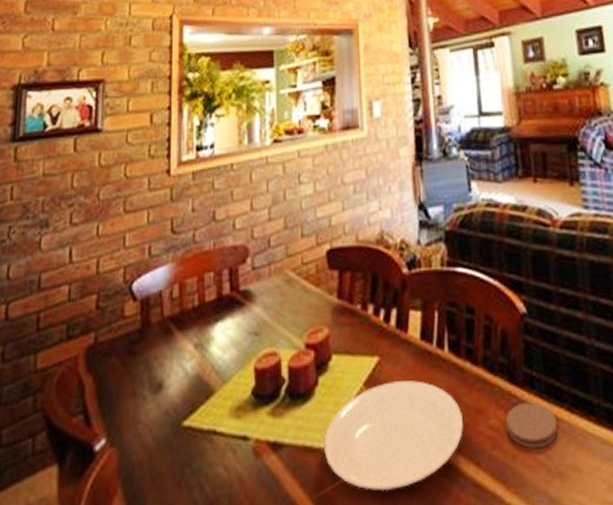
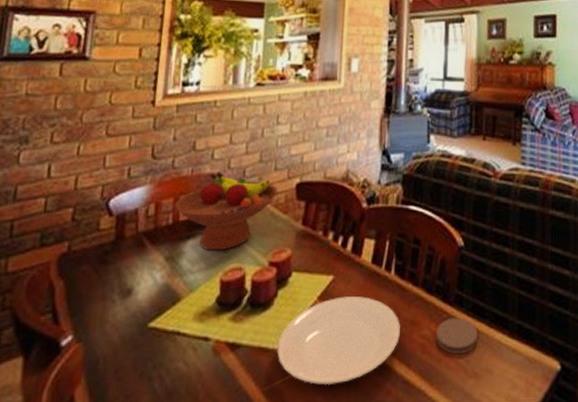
fruit bowl: none [199,243,308,335] -> present [175,172,278,251]

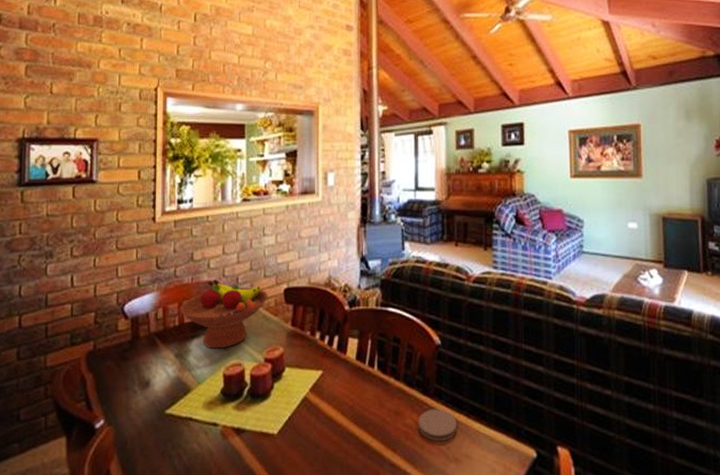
plate: present [277,297,400,386] -> none [276,389,385,466]

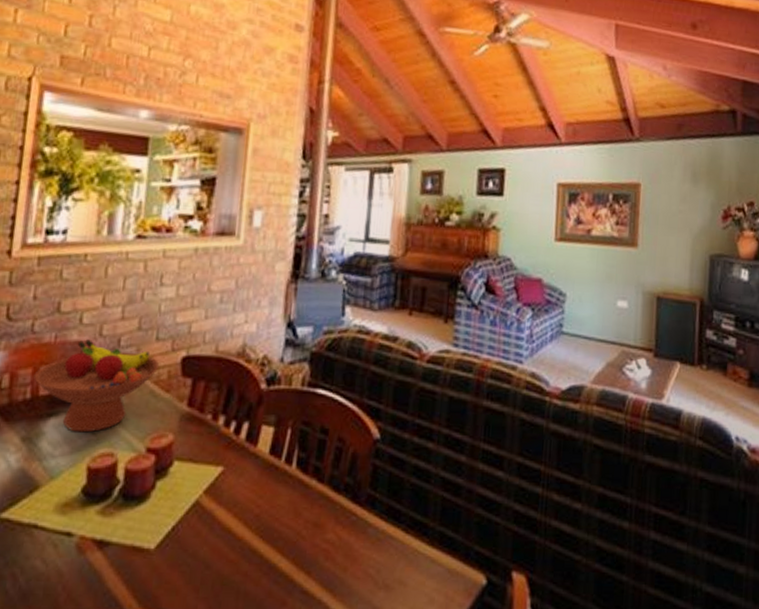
coaster: present [417,409,457,442] -> none [341,521,391,563]

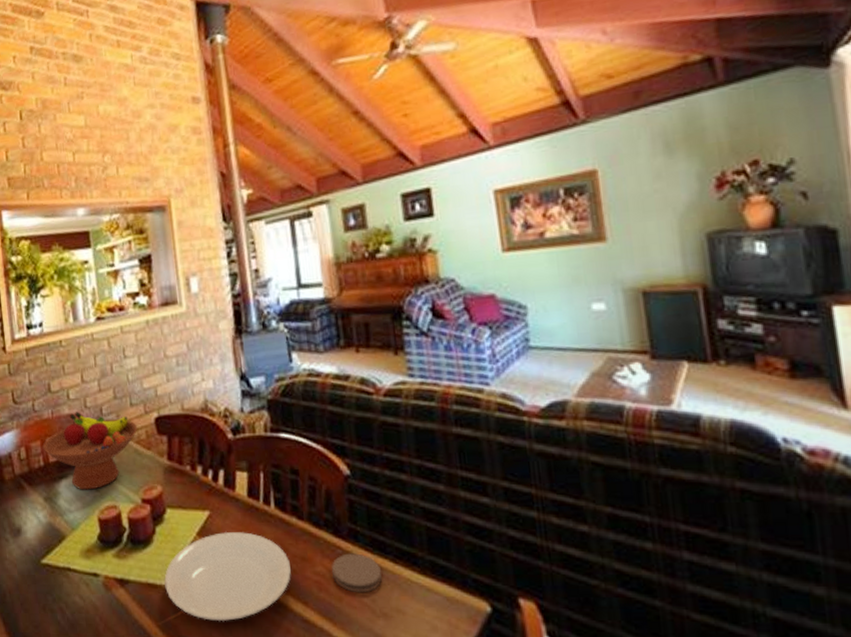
plate: none [153,491,301,593] -> present [164,532,291,622]
coaster: none [341,521,391,563] -> present [331,553,382,593]

